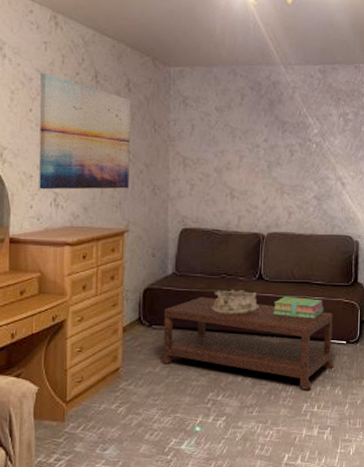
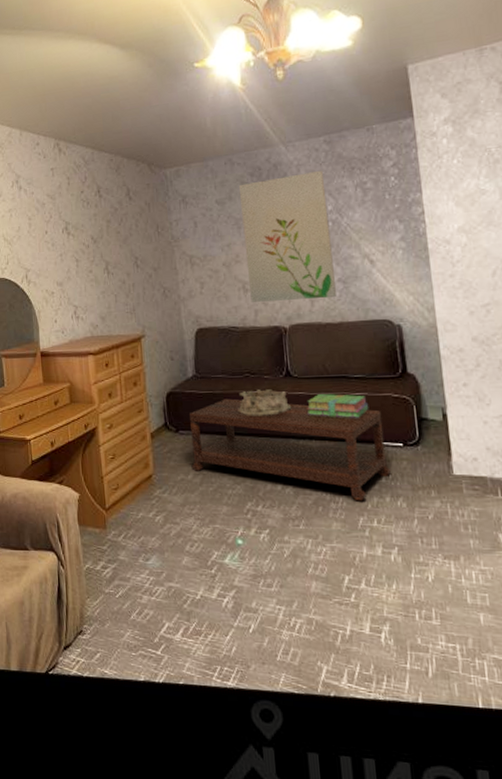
wall art: present [39,73,131,190] -> none [51,196,140,304]
wall art: none [236,95,315,212] -> present [239,170,336,302]

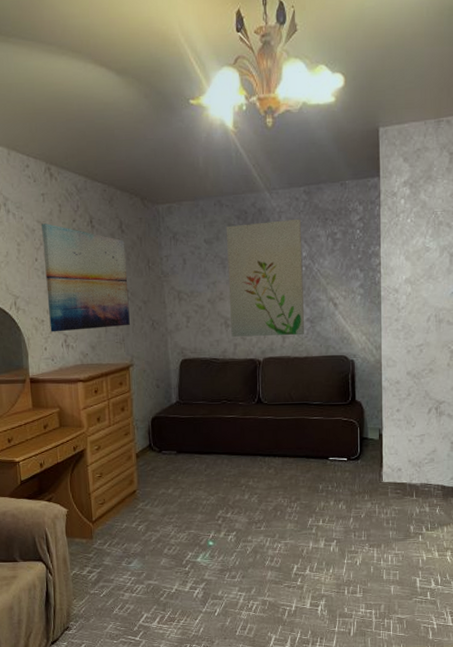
wall art: none [51,196,140,304] -> present [42,223,130,332]
coffee table: present [190,398,391,501] -> none [172,422,336,506]
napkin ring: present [238,389,292,416] -> none [215,414,261,438]
stack of books: present [306,393,369,418] -> none [273,417,323,438]

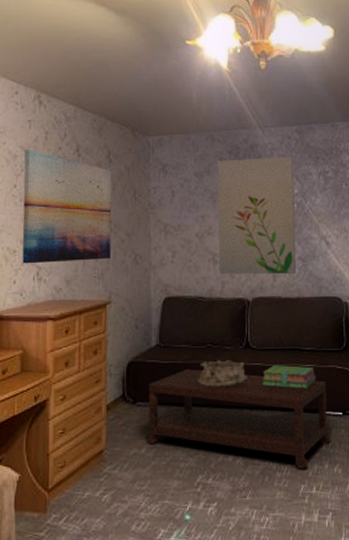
coffee table: none [172,422,336,506] -> present [146,369,331,469]
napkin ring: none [215,414,261,438] -> present [197,360,249,387]
stack of books: none [273,417,323,438] -> present [261,364,316,389]

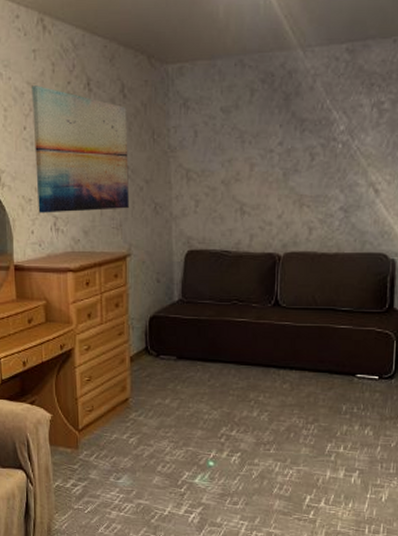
coffee table: present [146,369,331,469] -> none [170,325,363,429]
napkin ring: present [197,360,249,387] -> none [222,318,277,344]
wall art: present [218,156,296,275] -> none [247,83,341,227]
stack of books: present [261,364,316,389] -> none [290,324,352,350]

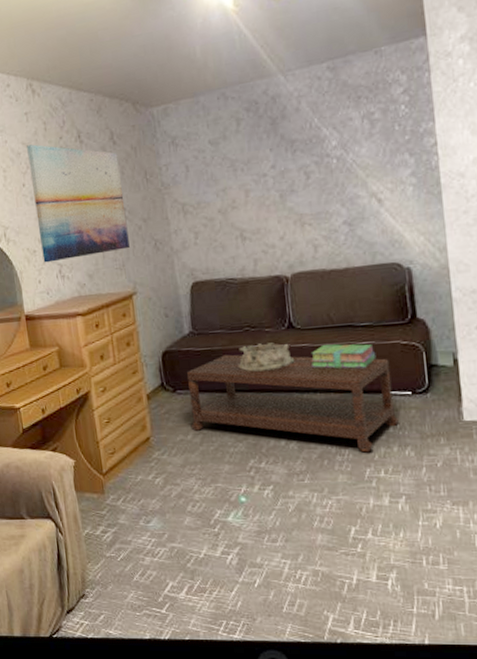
coffee table: none [170,325,363,429] -> present [187,354,399,453]
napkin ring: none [222,318,277,344] -> present [238,342,295,372]
stack of books: none [290,324,352,350] -> present [310,343,377,369]

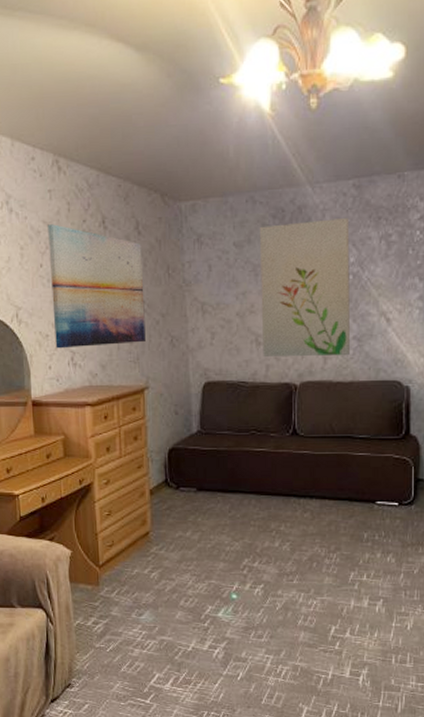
coffee table: present [187,354,399,453] -> none [190,456,384,557]
wall art: none [234,101,341,251] -> present [260,217,350,356]
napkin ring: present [238,342,295,372] -> none [241,447,296,474]
stack of books: present [310,343,377,369] -> none [309,452,370,478]

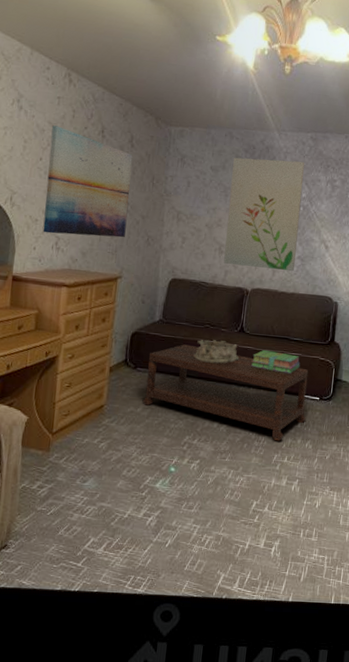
coffee table: none [190,456,384,557] -> present [142,344,309,442]
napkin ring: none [241,447,296,474] -> present [193,339,239,364]
stack of books: none [309,452,370,478] -> present [251,349,301,374]

